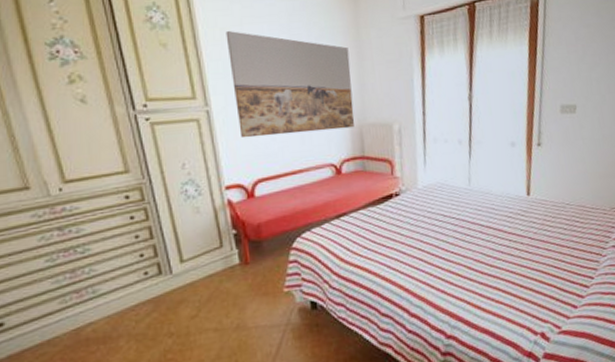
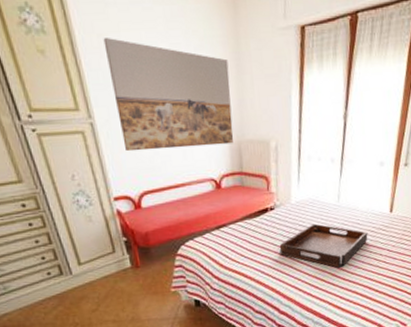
serving tray: none [406,209,506,260] -> present [279,223,368,268]

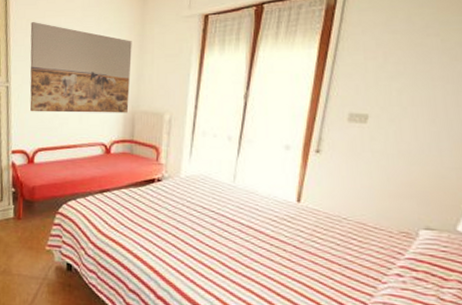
serving tray: present [279,223,368,268] -> none [163,202,269,257]

